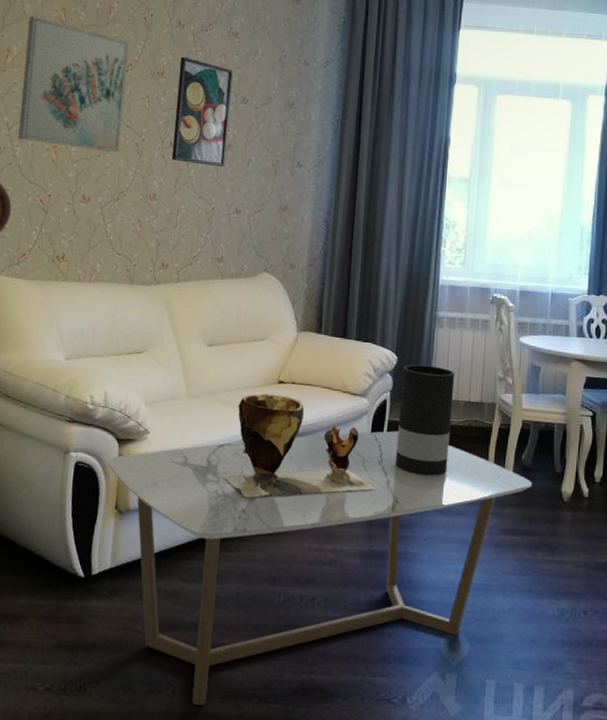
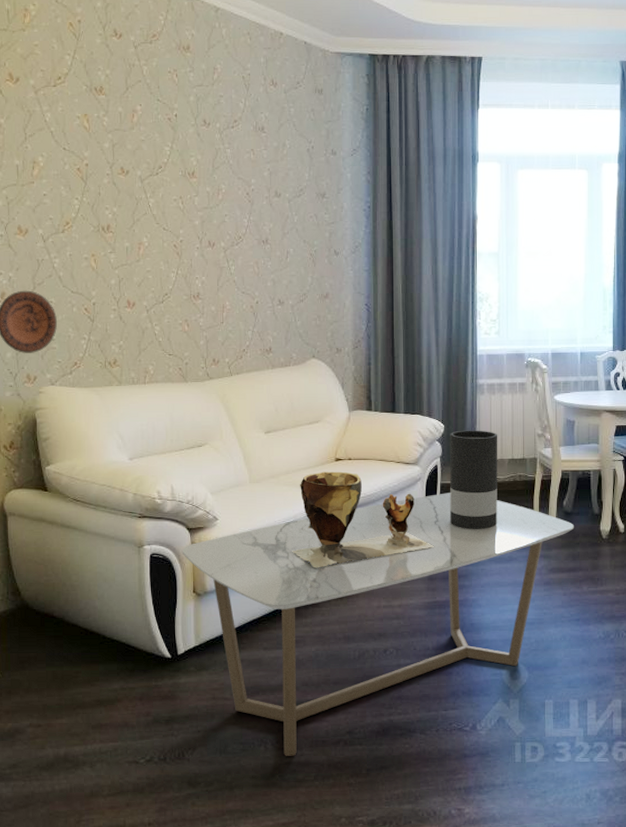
wall art: present [17,16,129,153] -> none [50,125,159,256]
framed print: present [171,56,233,168] -> none [209,155,264,262]

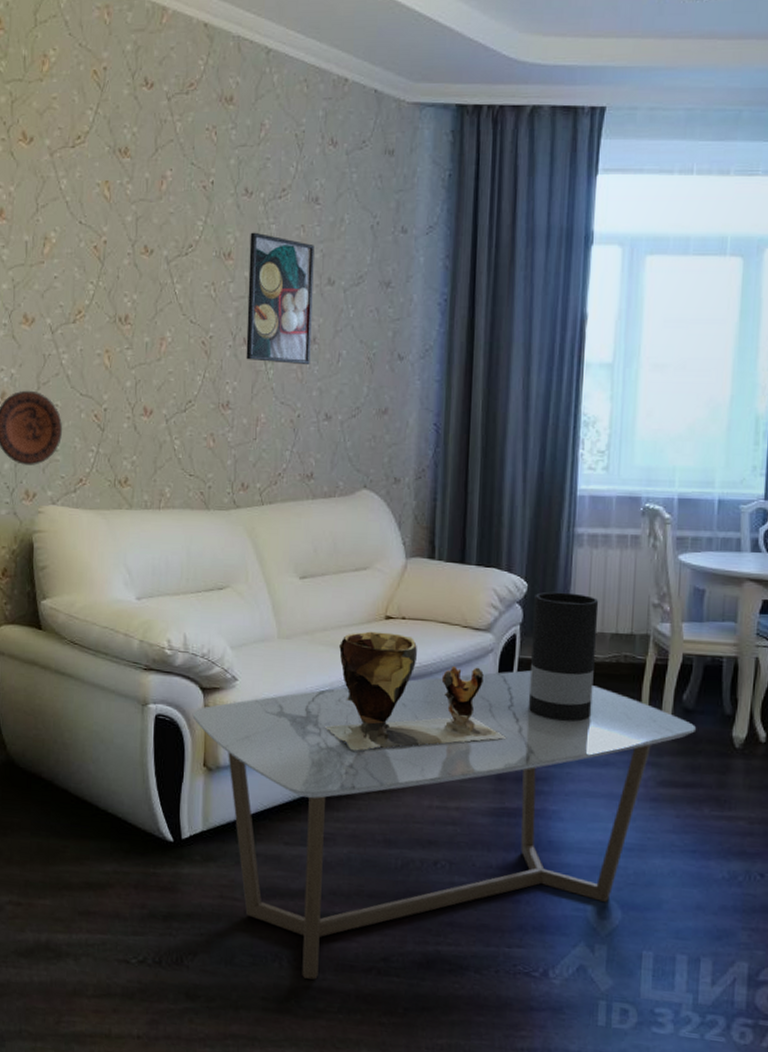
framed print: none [209,155,264,262] -> present [246,232,315,366]

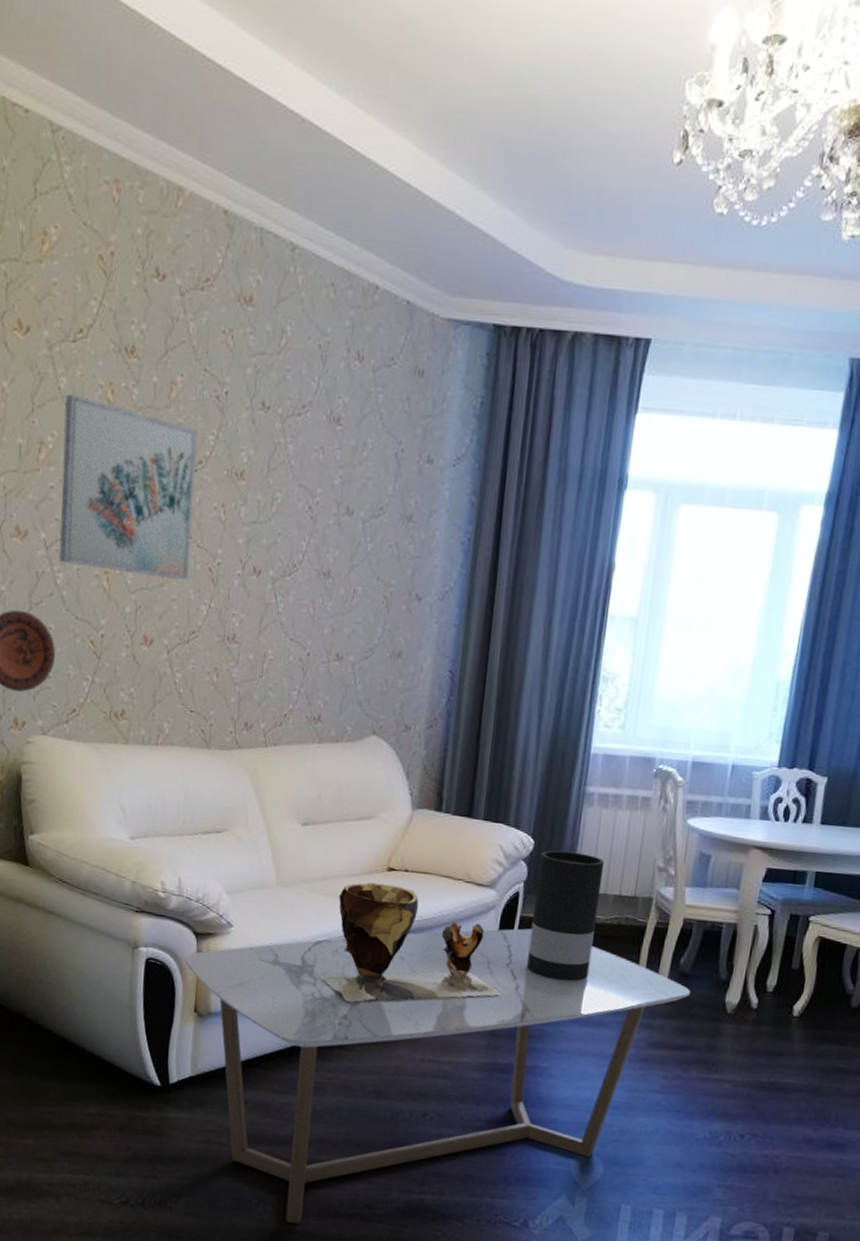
wall art: none [63,193,187,354] -> present [58,394,197,581]
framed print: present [246,232,315,366] -> none [255,451,334,601]

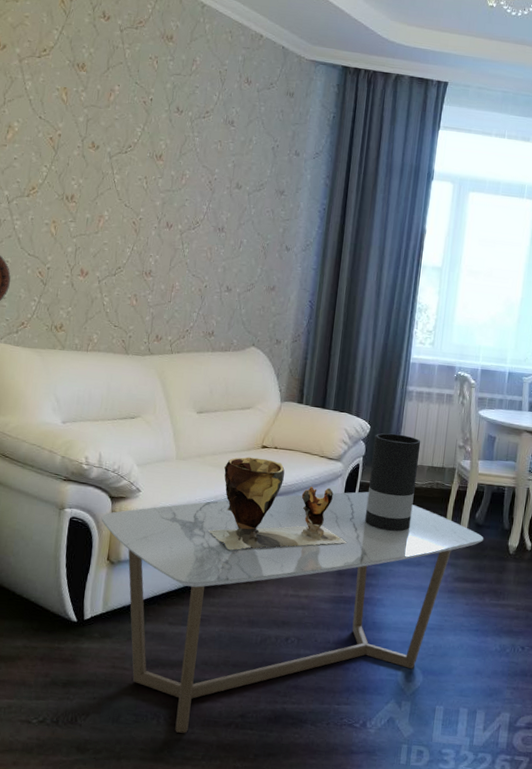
wall art: present [58,394,197,581] -> none [17,93,129,230]

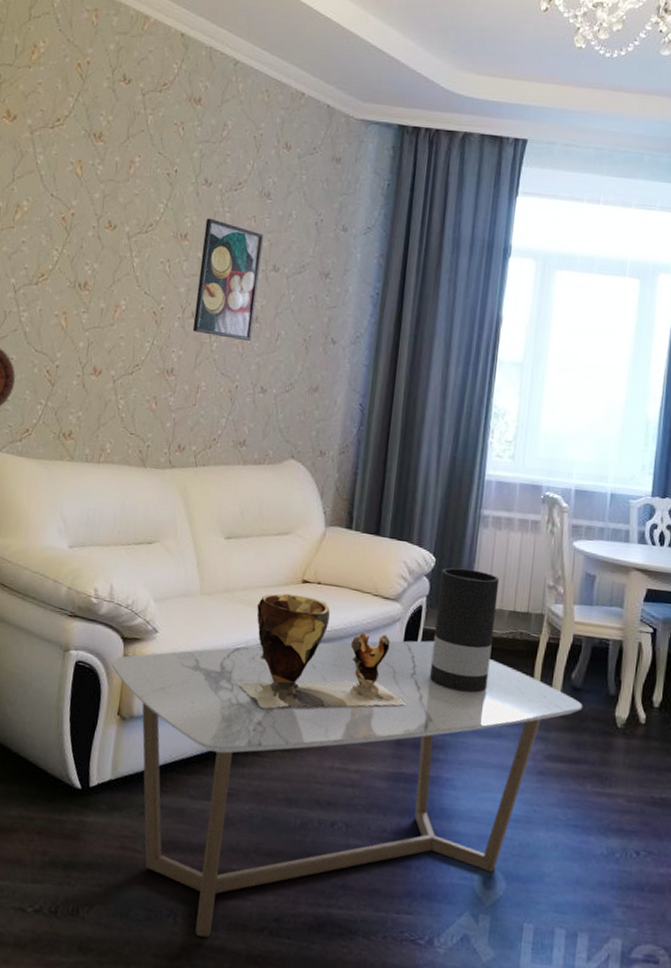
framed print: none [167,141,228,248] -> present [192,218,264,342]

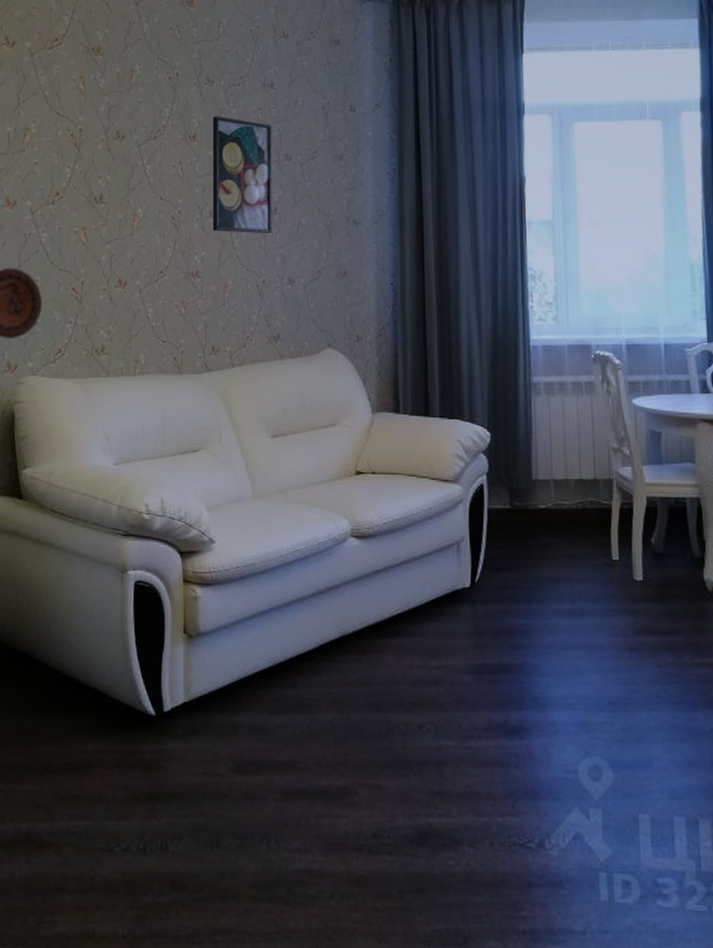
coffee table: present [111,640,582,938] -> none [171,520,667,862]
clay pot: present [237,593,408,709] -> none [303,487,483,611]
vase: present [429,567,500,693] -> none [498,440,564,572]

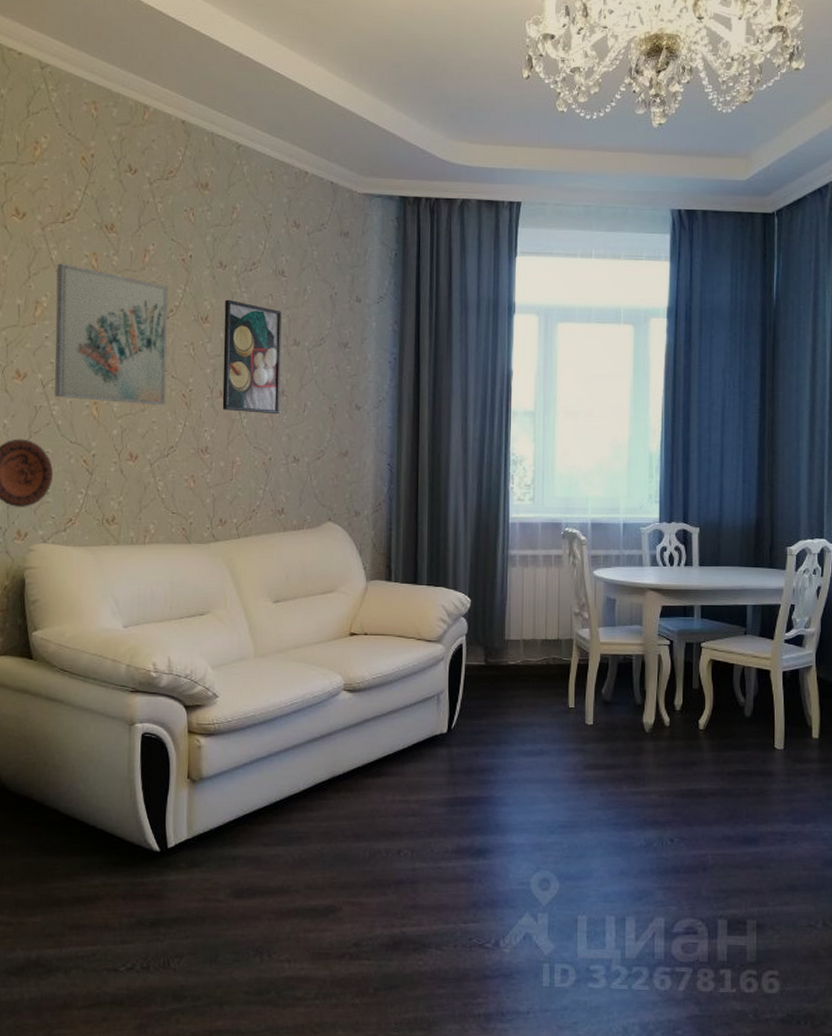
wall art: none [42,88,155,229] -> present [53,263,168,406]

